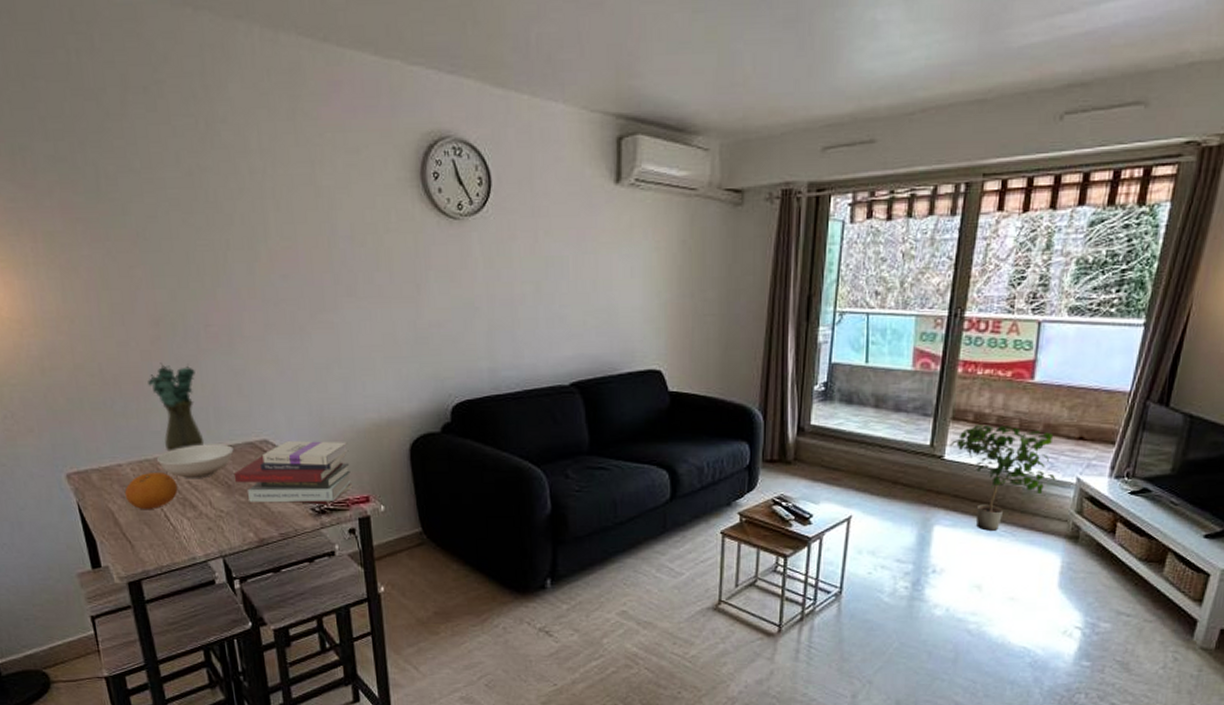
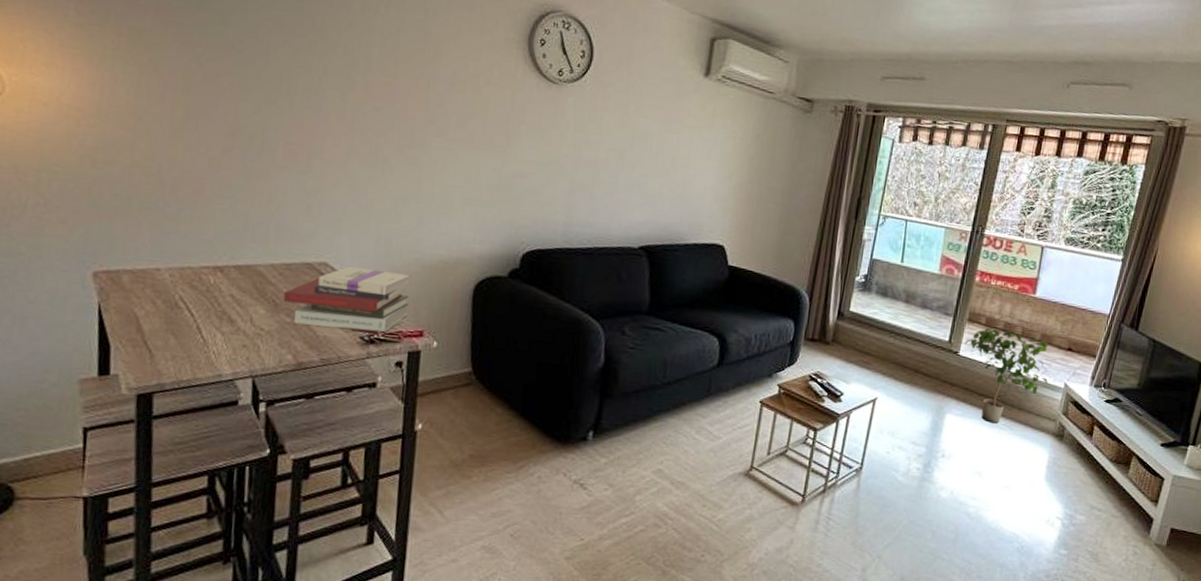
fruit: present [124,473,178,509] -> none [156,281,219,319]
vase: present [148,363,205,452] -> none [209,172,264,262]
bowl: present [156,444,234,479] -> none [201,258,289,294]

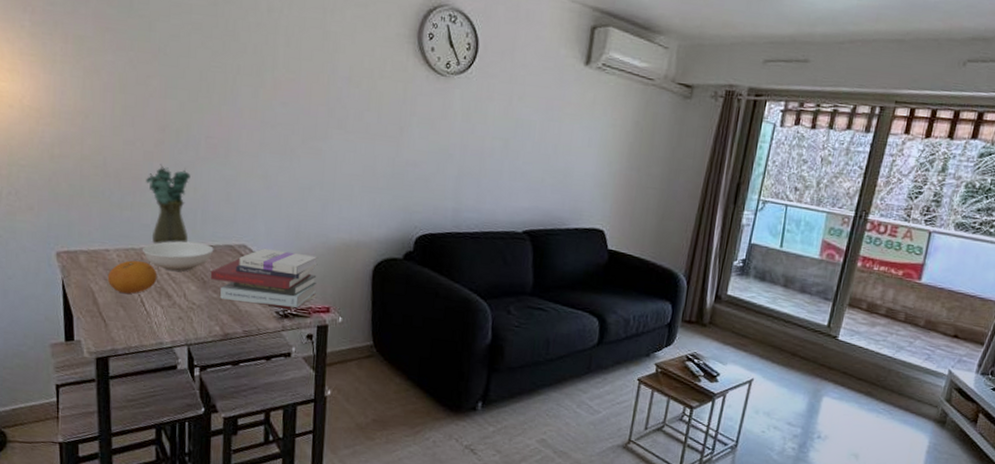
fruit: none [156,281,219,319] -> present [107,260,157,294]
bowl: none [201,258,289,294] -> present [142,241,214,272]
vase: none [209,172,264,262] -> present [146,164,191,244]
potted plant: present [965,328,1049,424] -> none [844,313,933,408]

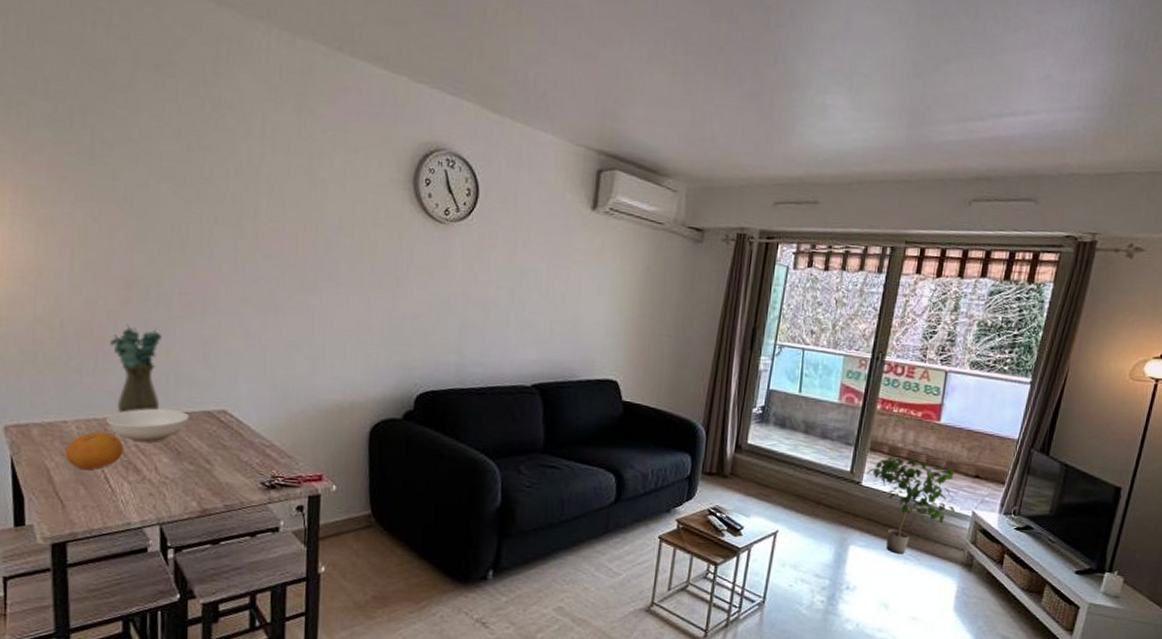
books: present [210,248,318,311] -> none [185,412,308,481]
potted plant: none [844,313,933,408] -> present [867,457,956,554]

